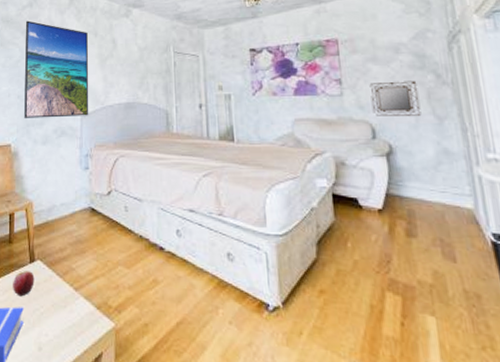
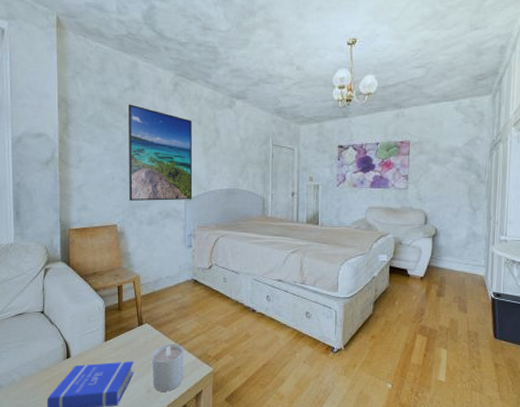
apple: present [13,271,35,297] -> none [123,333,143,353]
candle: none [44,286,81,351] -> present [153,343,184,392]
home mirror: present [369,80,422,116] -> none [428,179,463,207]

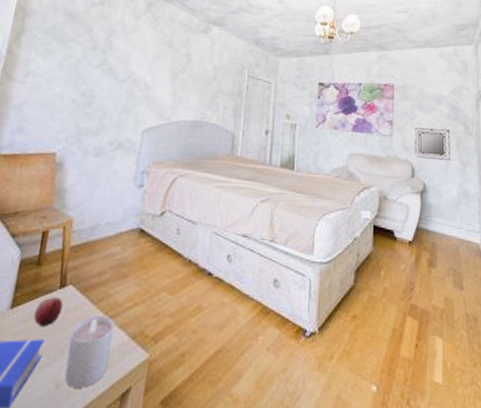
apple: none [123,333,143,353] -> present [34,297,64,327]
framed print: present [129,104,193,201] -> none [77,19,162,130]
home mirror: none [428,179,463,207] -> present [414,127,451,160]

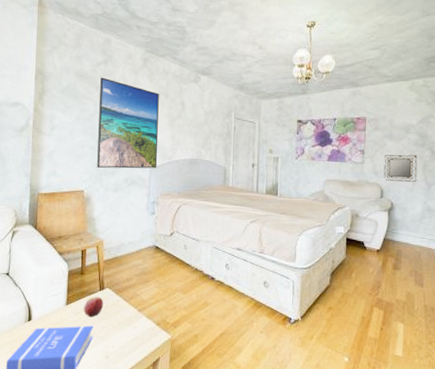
candle: present [65,315,115,388] -> none [111,309,143,358]
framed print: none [77,19,162,130] -> present [97,77,159,169]

